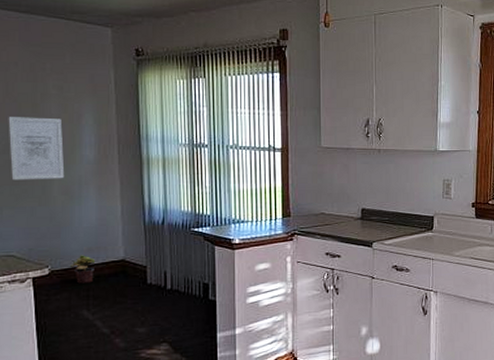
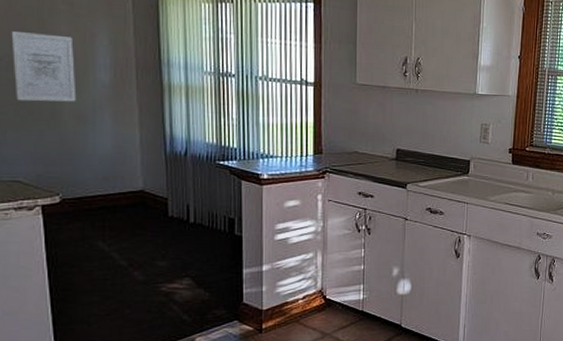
potted plant: present [70,255,96,284] -> none [84,184,112,214]

